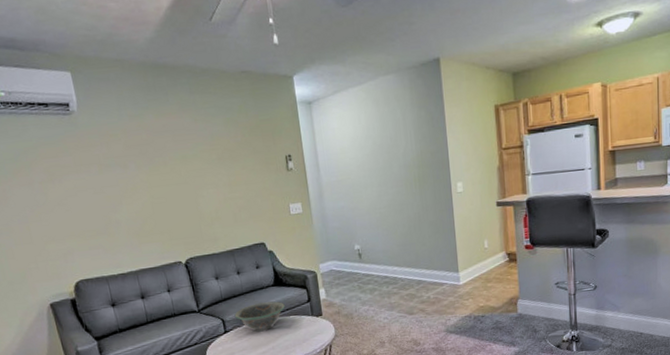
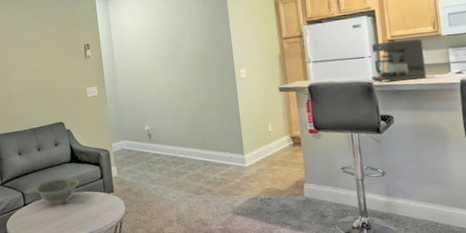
coffee maker: none [590,149,644,195] -> present [372,39,427,82]

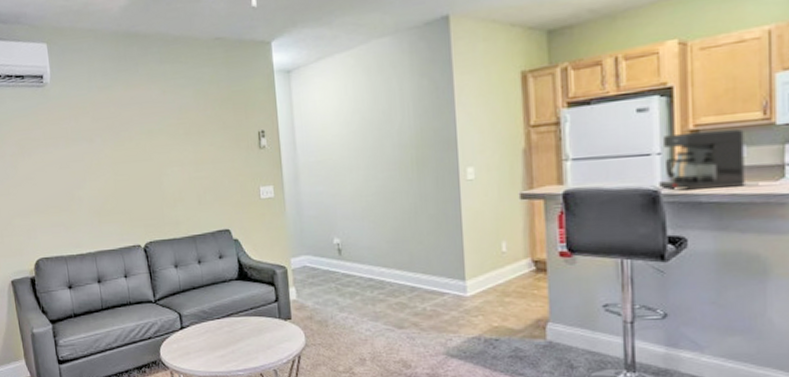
decorative bowl: present [33,177,80,206] -> none [192,297,249,332]

